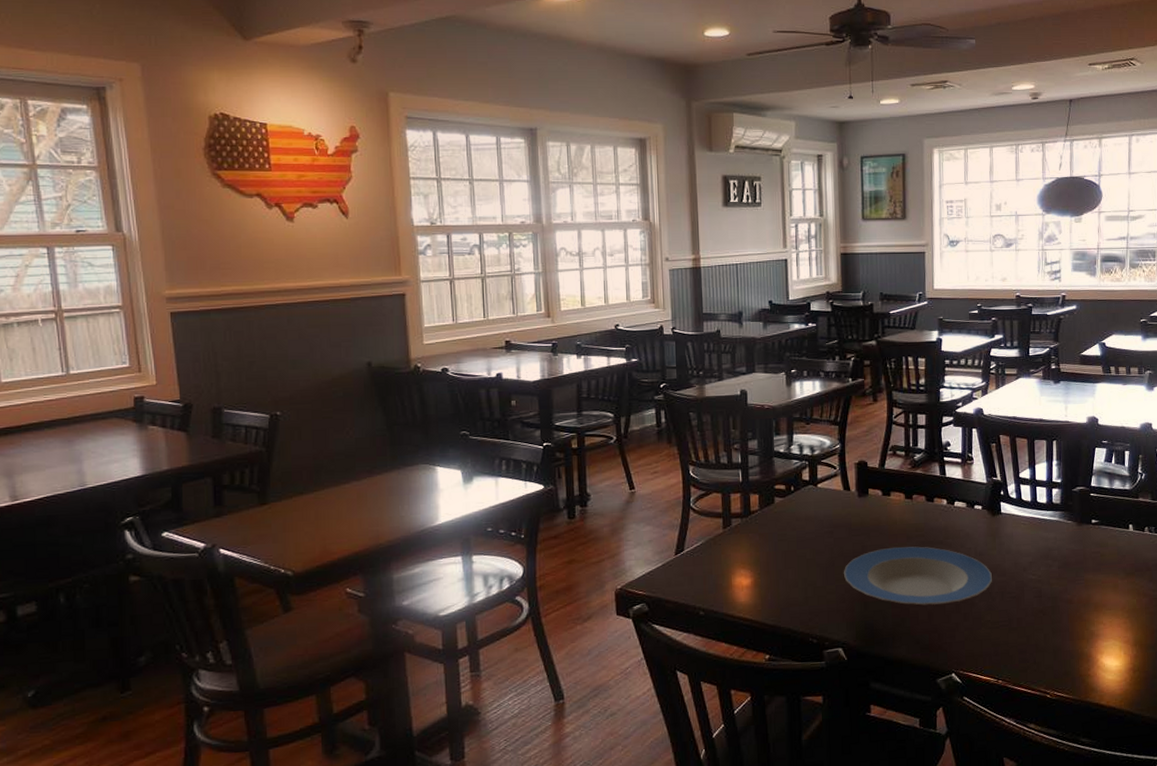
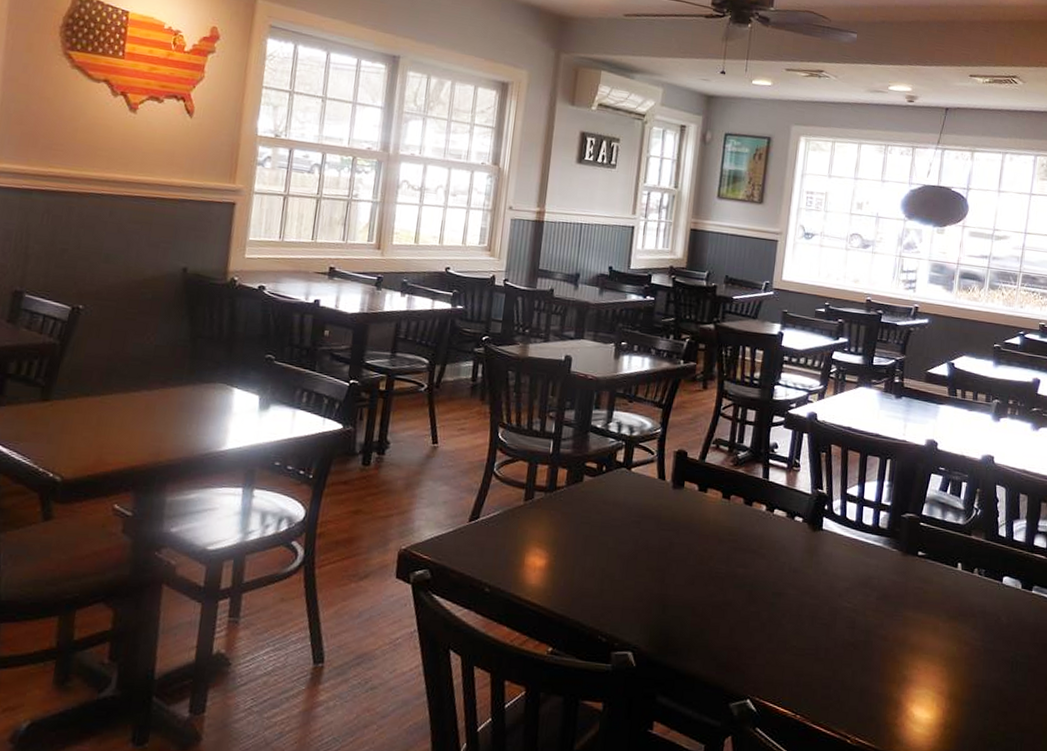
plate: present [843,546,992,606] -> none [645,548,804,621]

